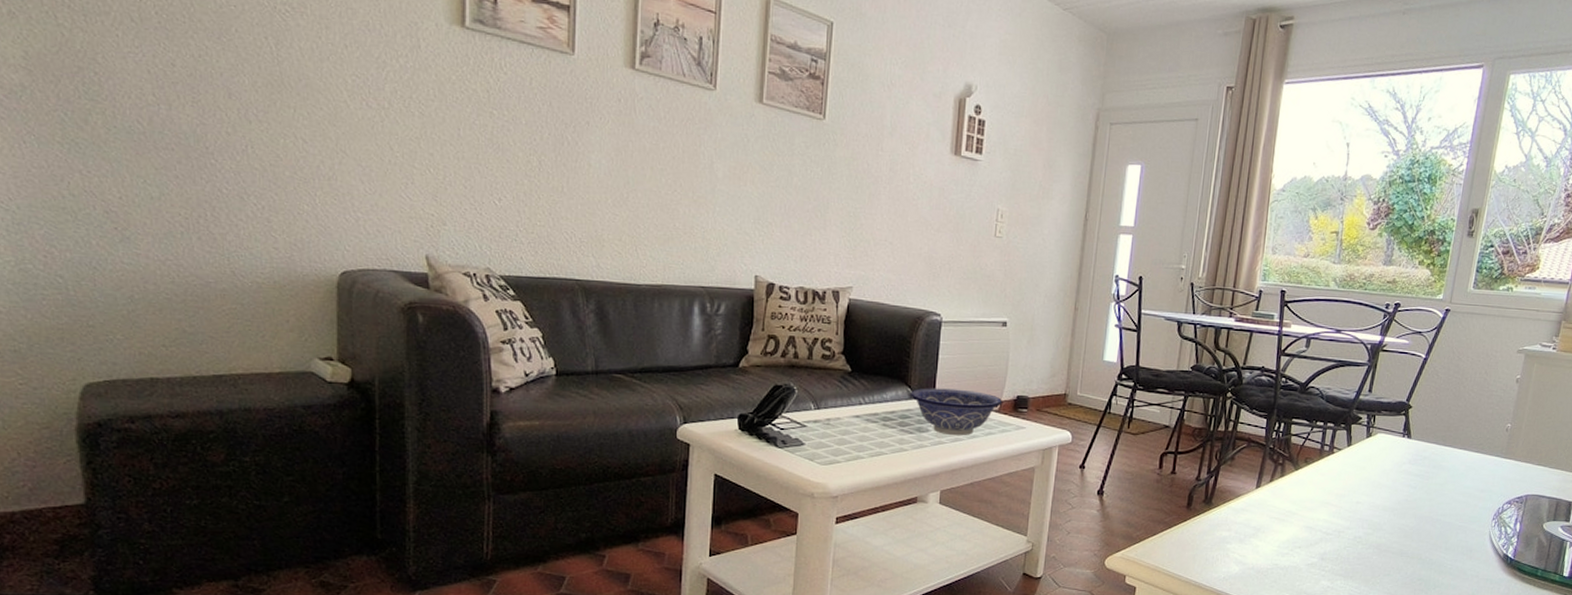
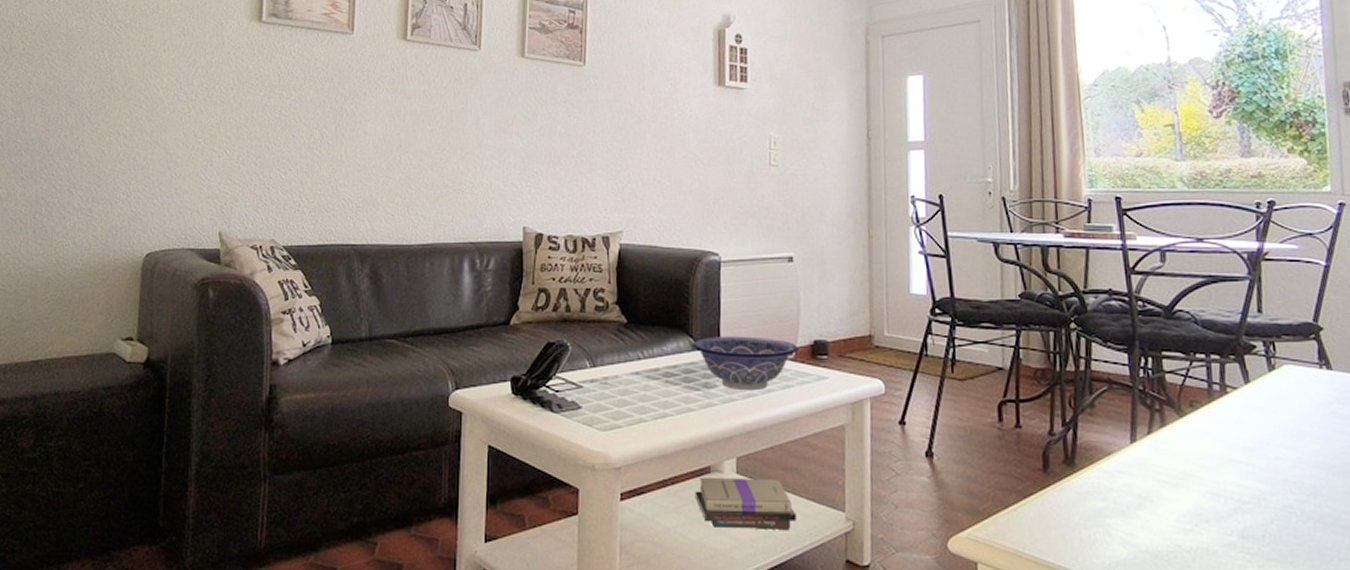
books: none [901,506,987,549] -> present [695,477,797,529]

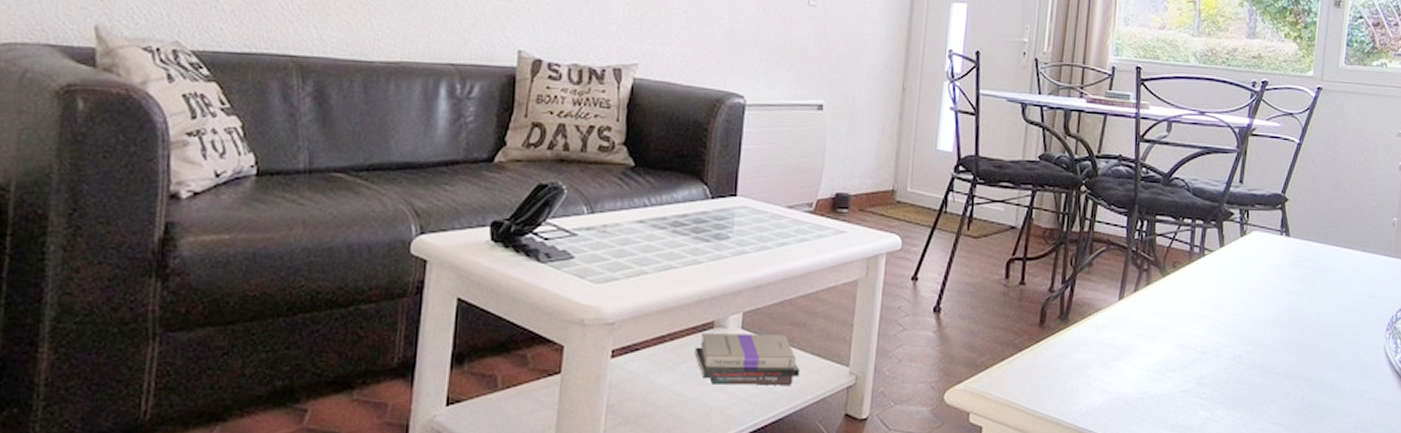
decorative bowl: present [692,336,798,391] -> none [705,185,819,244]

